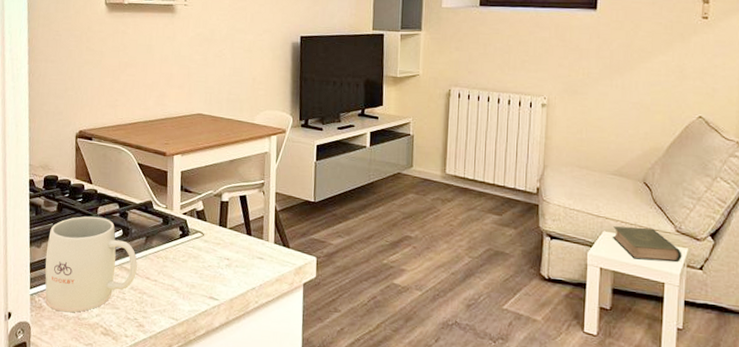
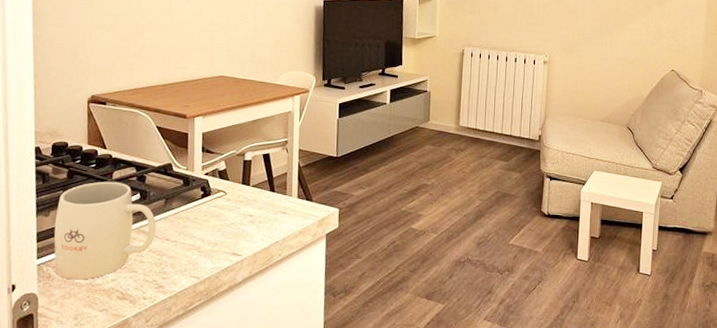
book: present [613,226,682,262] -> none [602,166,657,194]

